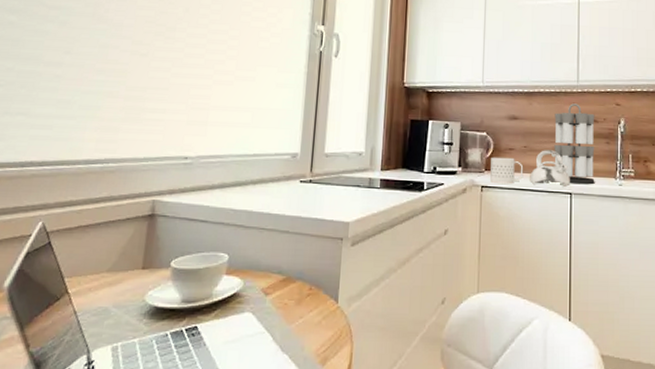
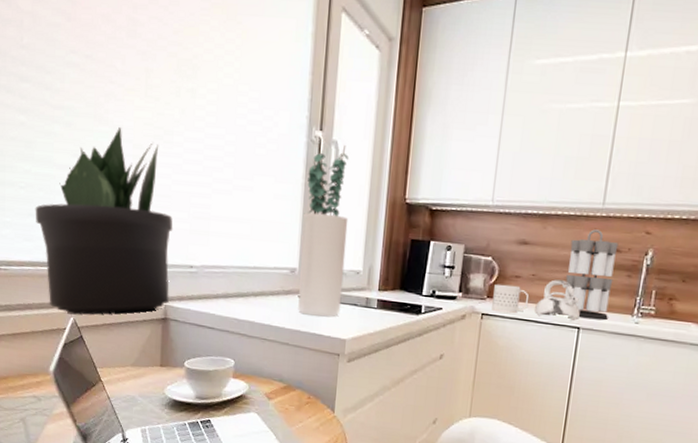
planter: none [11,25,169,217] -> present [35,127,173,314]
vase: none [299,36,350,200] -> present [298,143,349,317]

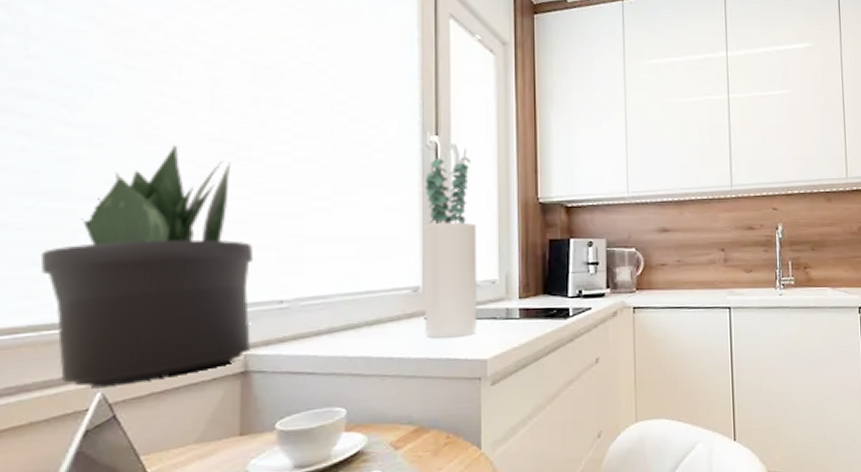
mug: present [492,283,530,314] -> none [642,273,678,304]
teapot: present [533,279,580,322] -> none [684,263,728,302]
spice rack: present [564,229,619,320] -> none [708,210,754,298]

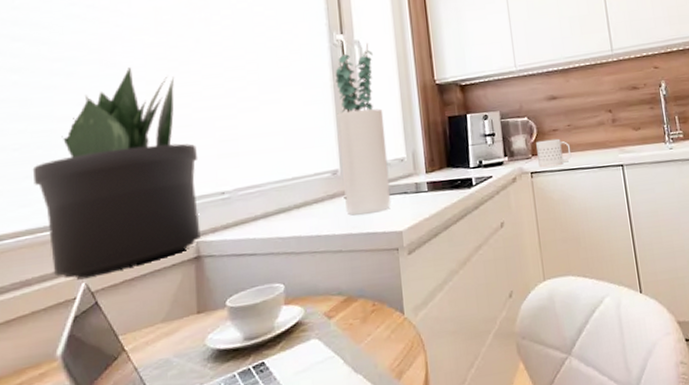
mug: none [642,273,678,304] -> present [536,138,572,168]

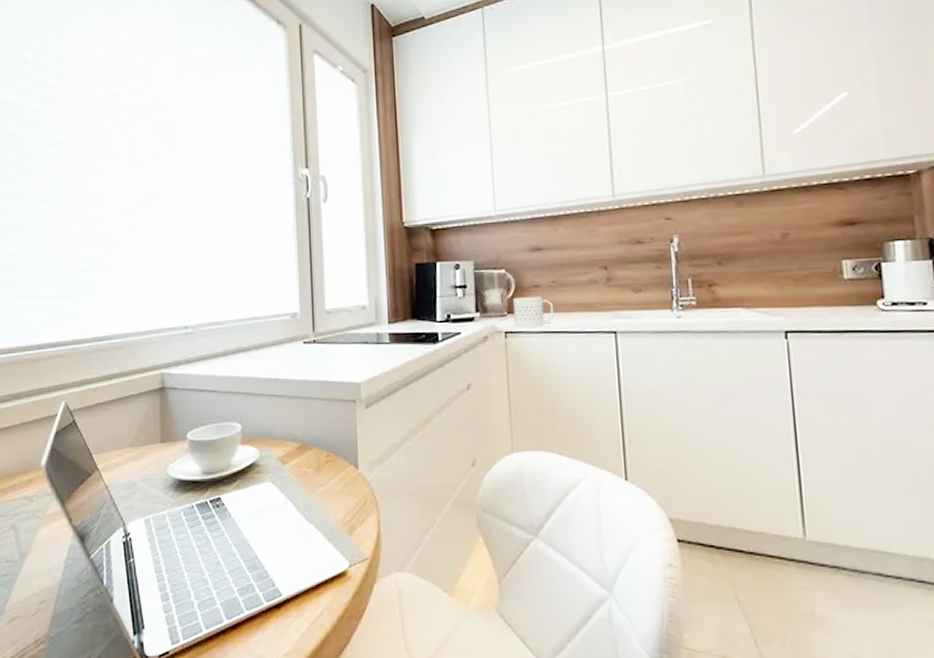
planter: present [32,67,201,279] -> none [22,197,165,397]
vase: present [335,43,392,216] -> none [298,179,351,362]

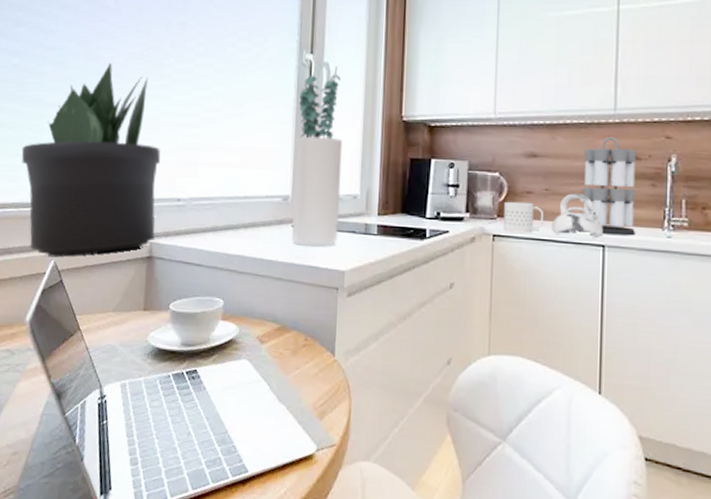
planter: none [22,197,165,397] -> present [21,63,161,256]
vase: none [298,179,351,362] -> present [292,66,343,247]
teapot: none [561,282,613,326] -> present [550,193,603,239]
spice rack: none [587,223,645,321] -> present [583,137,637,236]

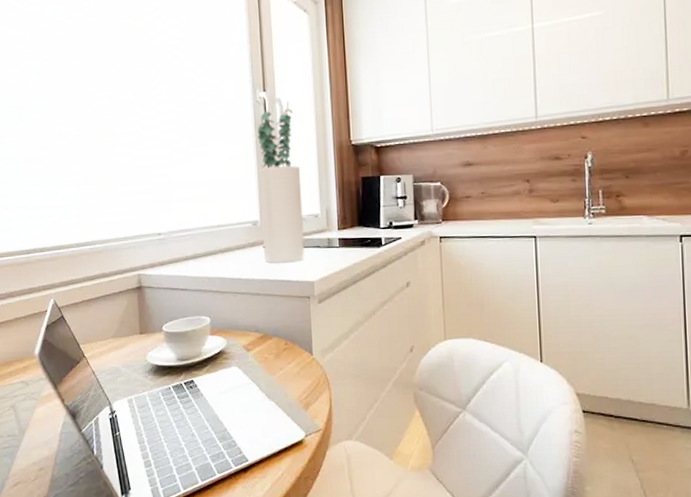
planter: present [21,63,161,256] -> none [10,117,142,295]
mug: present [504,201,545,234] -> none [447,205,483,234]
teapot: present [550,193,603,239] -> none [489,194,534,232]
spice rack: present [583,137,637,236] -> none [512,141,561,227]

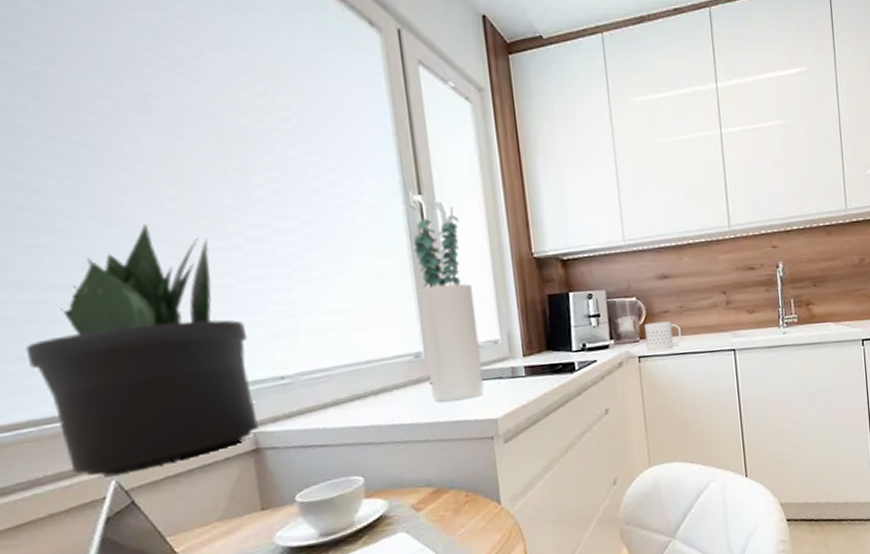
planter: none [10,117,142,295] -> present [25,225,259,476]
mug: none [447,205,483,234] -> present [645,320,683,352]

